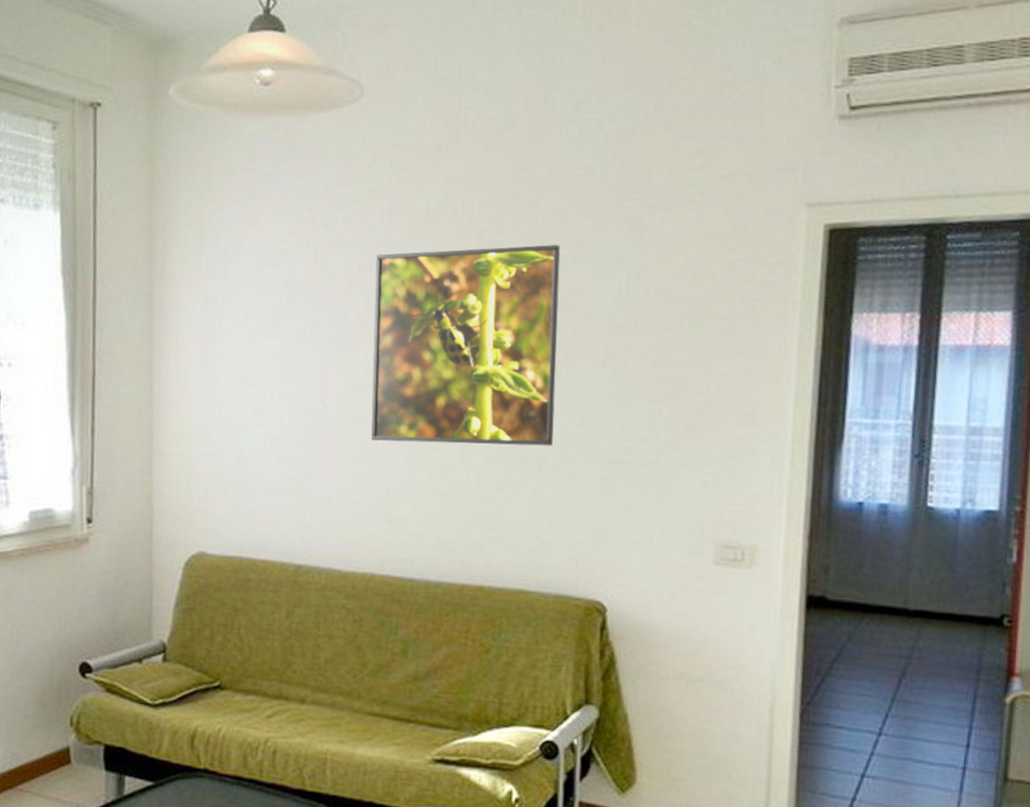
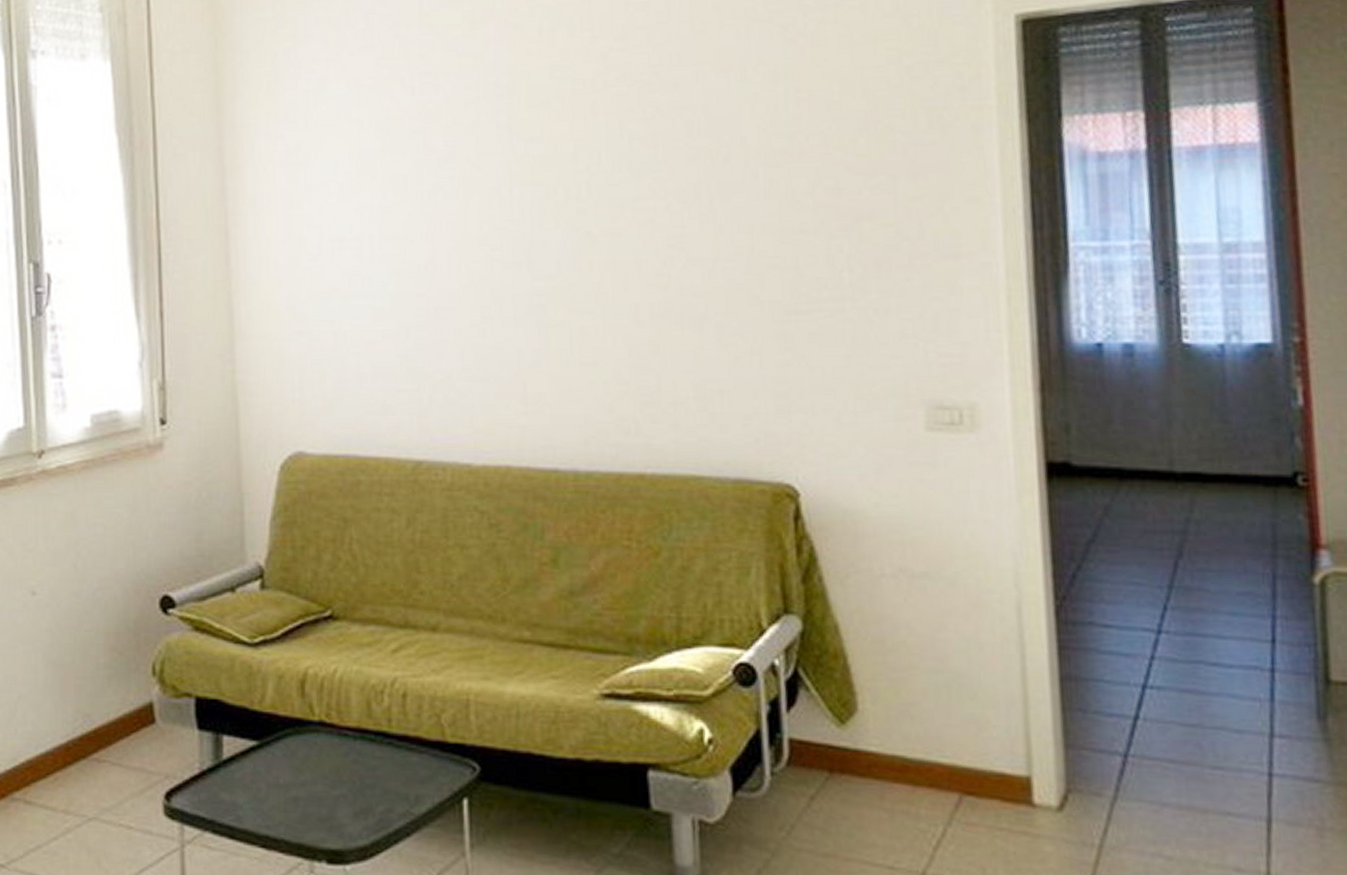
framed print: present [371,245,561,446] -> none [483,60,714,304]

